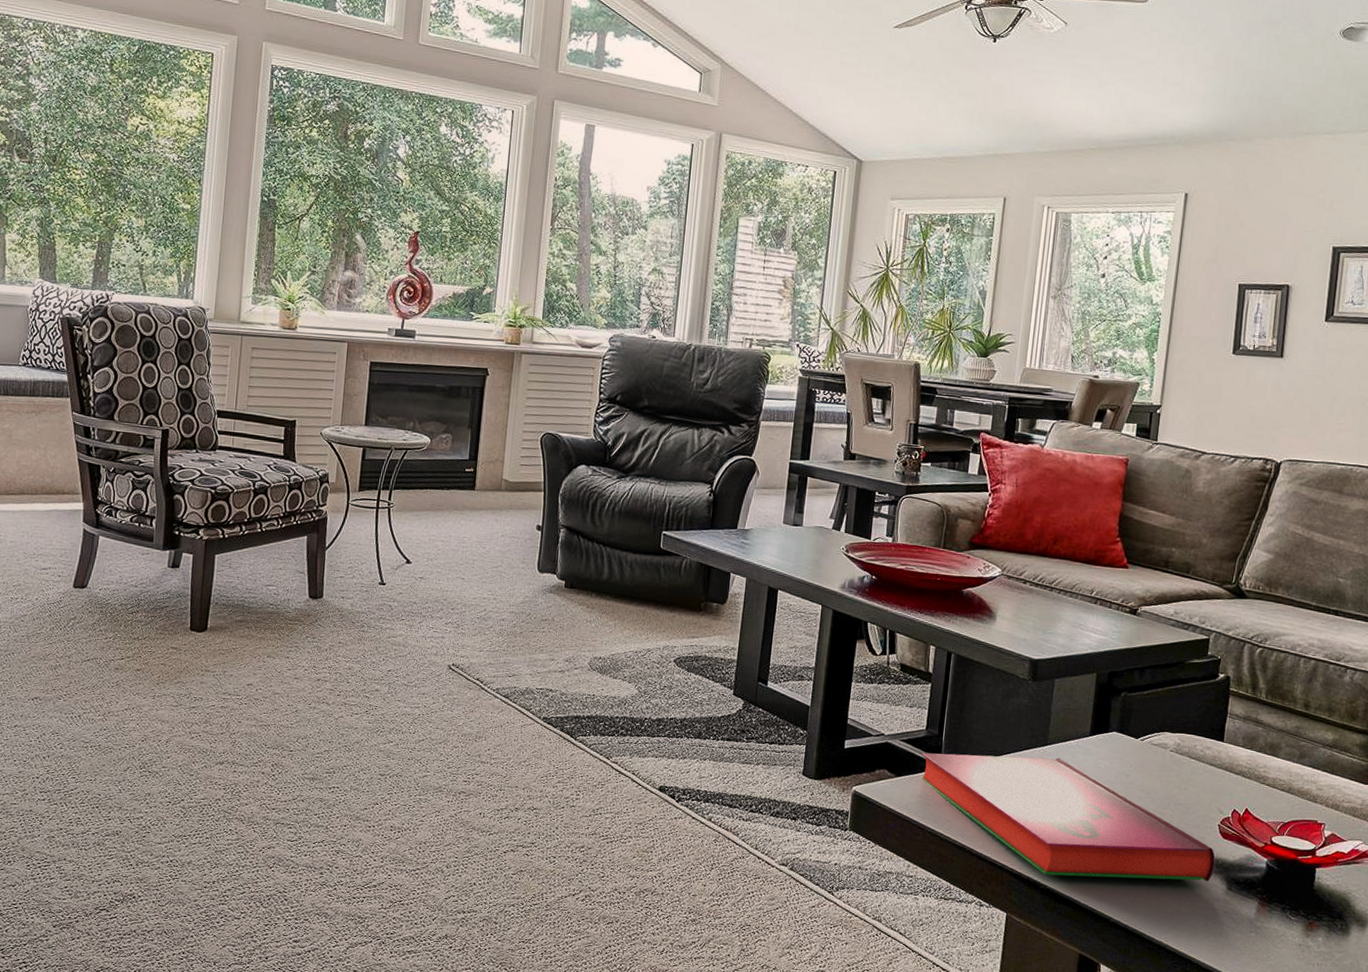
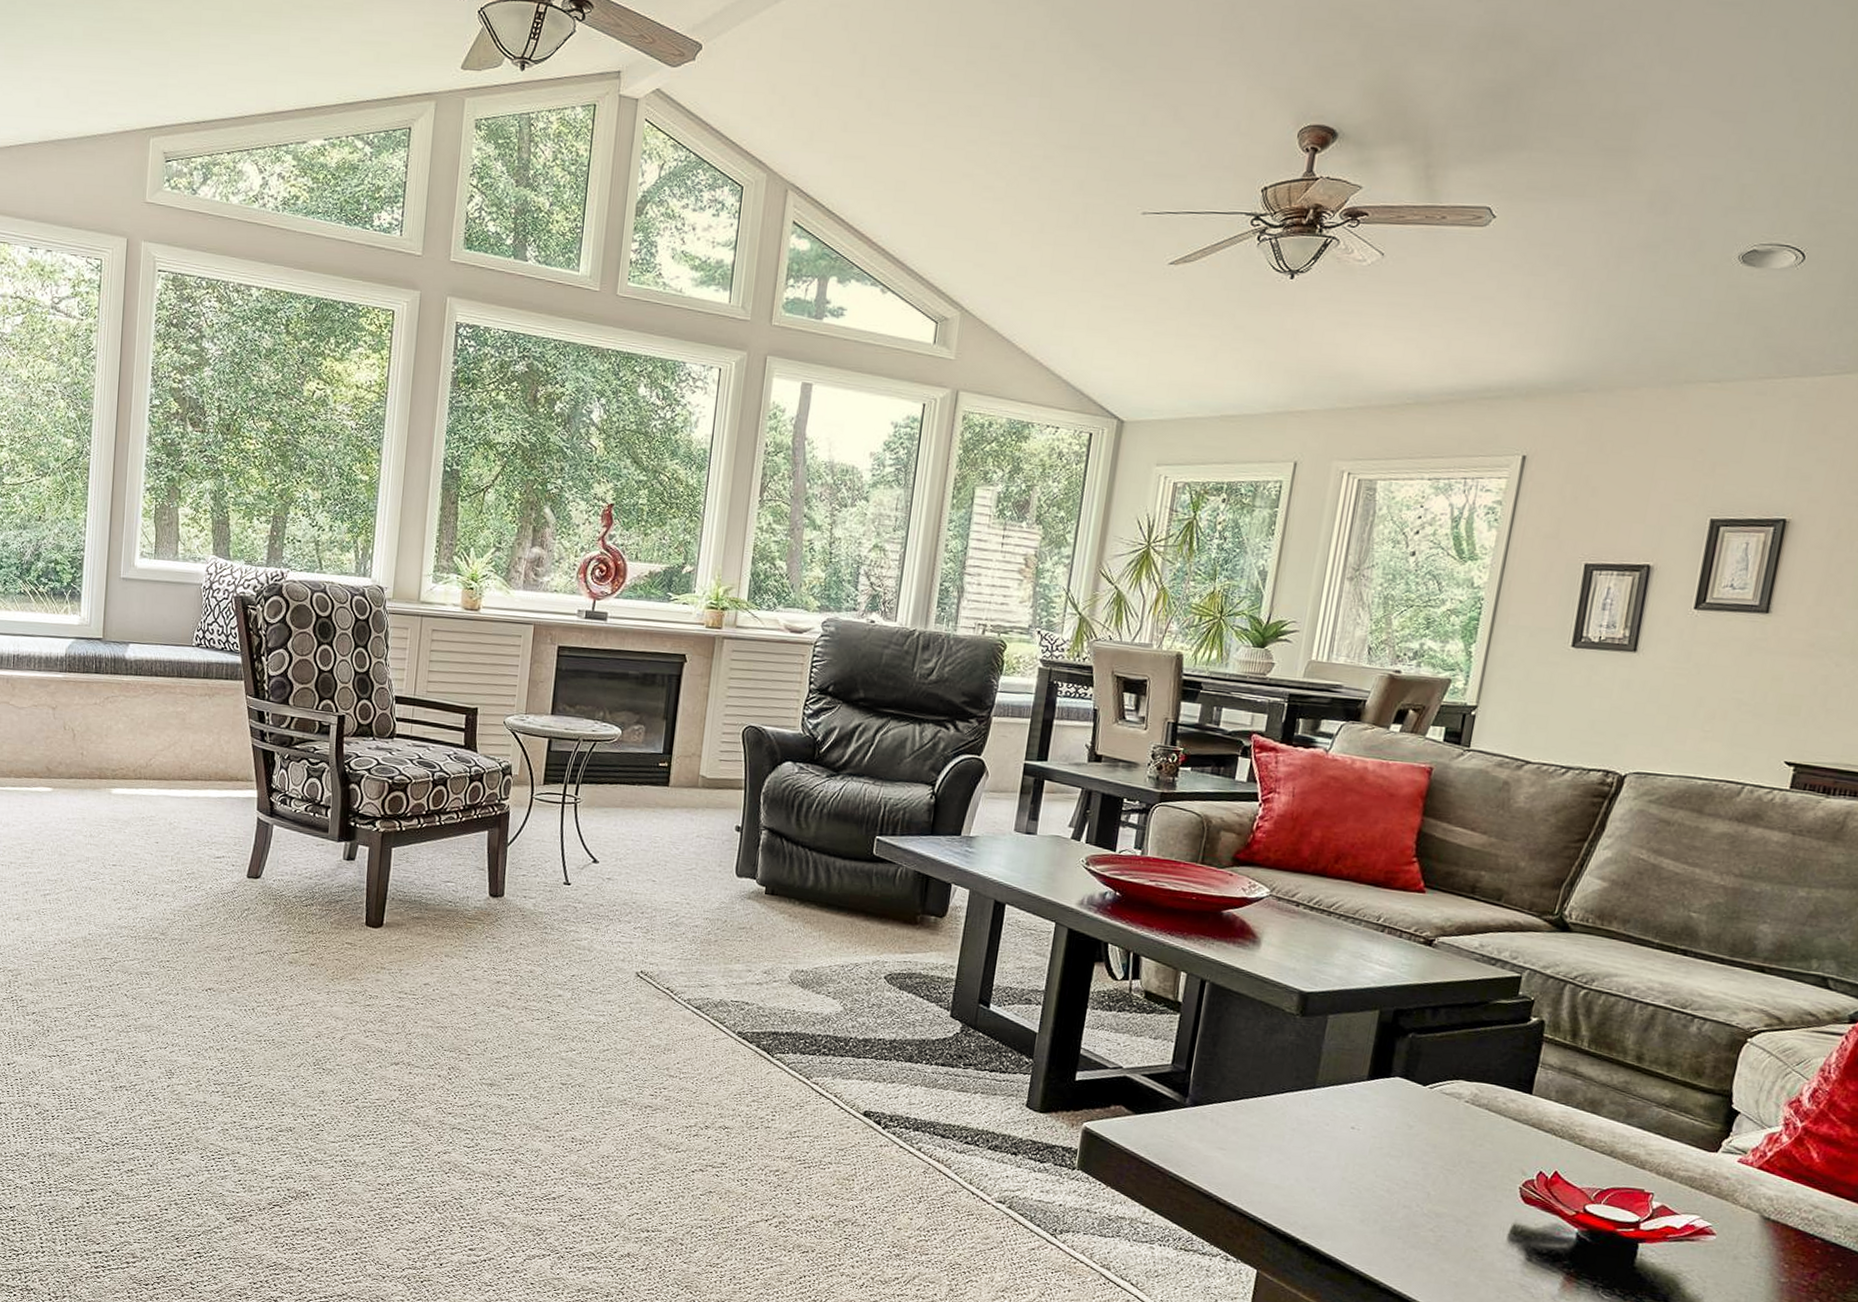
hardback book: present [920,752,1216,882] -> none [1163,1089,1514,1251]

